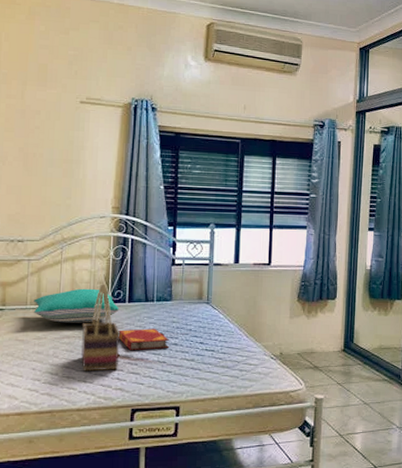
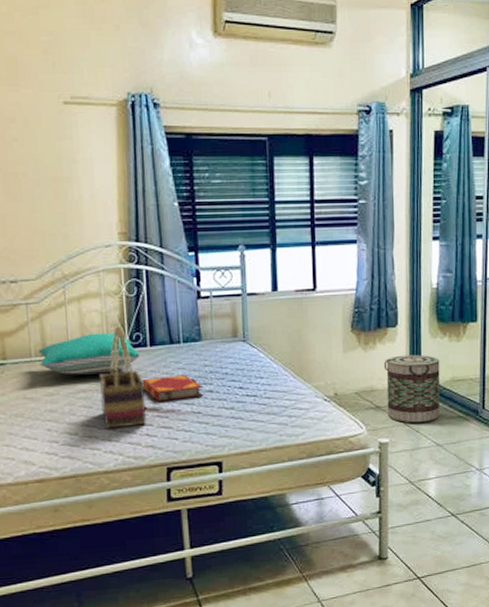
basket: none [323,324,370,383] -> present [383,354,441,423]

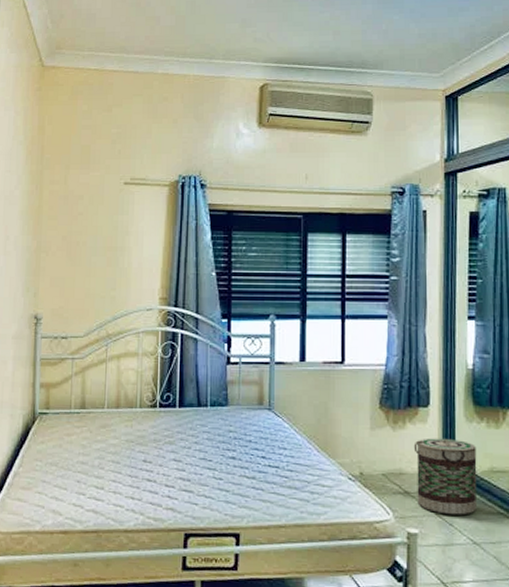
pillow: present [38,332,140,375] -> none [77,390,169,431]
woven basket: present [98,326,147,429] -> none [128,385,171,487]
hardback book: present [142,375,204,402] -> none [168,438,227,465]

